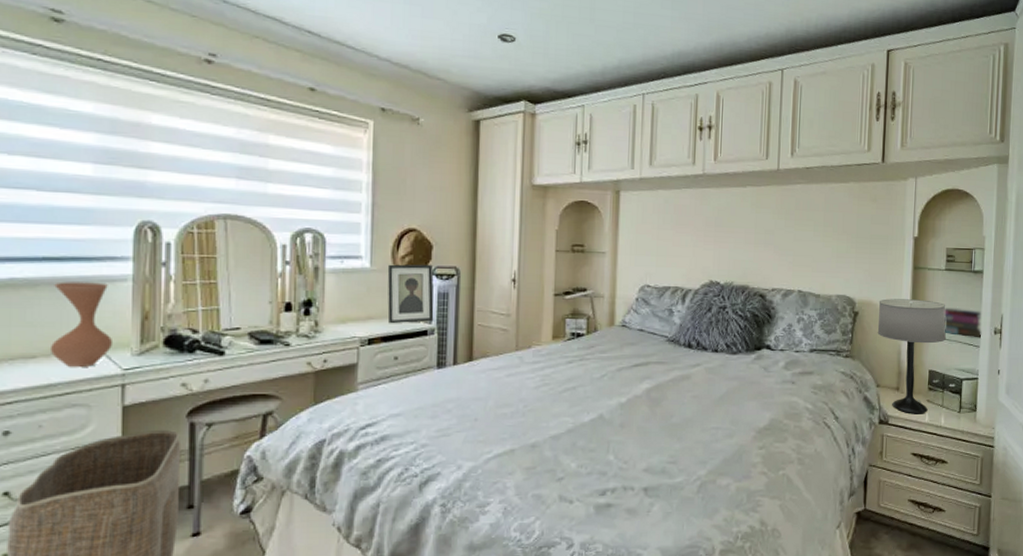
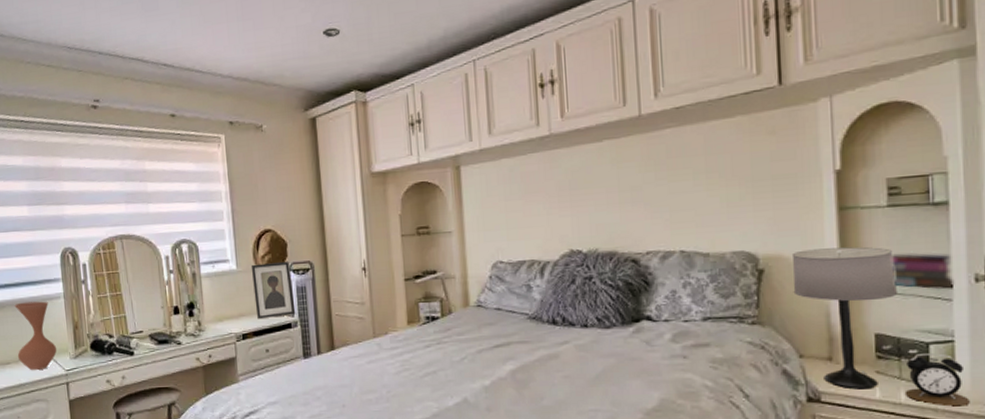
alarm clock: none [944,387,984,429] -> present [904,353,970,407]

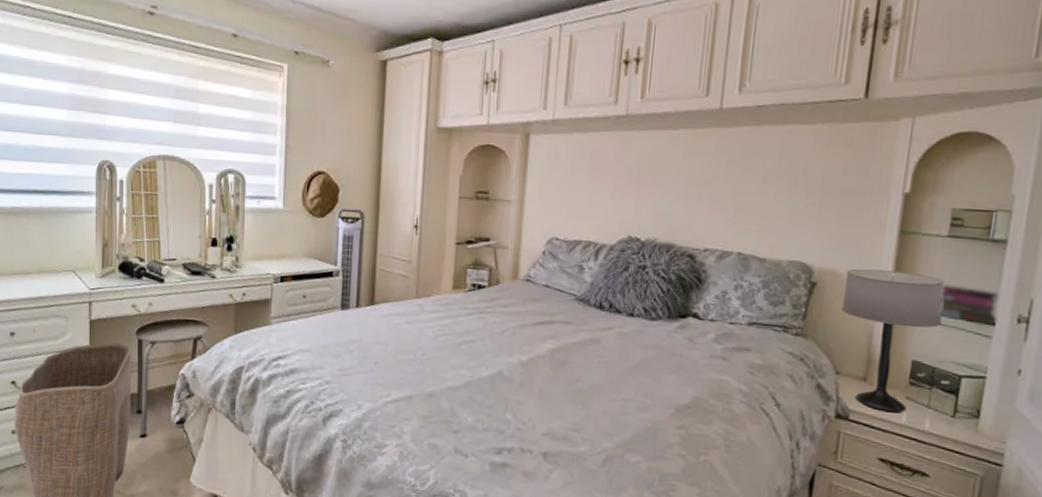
decorative vase: present [14,301,57,371] -> none [39,211,83,285]
picture frame: present [251,261,296,320] -> none [297,205,340,264]
alarm clock: present [904,353,970,407] -> none [929,385,990,442]

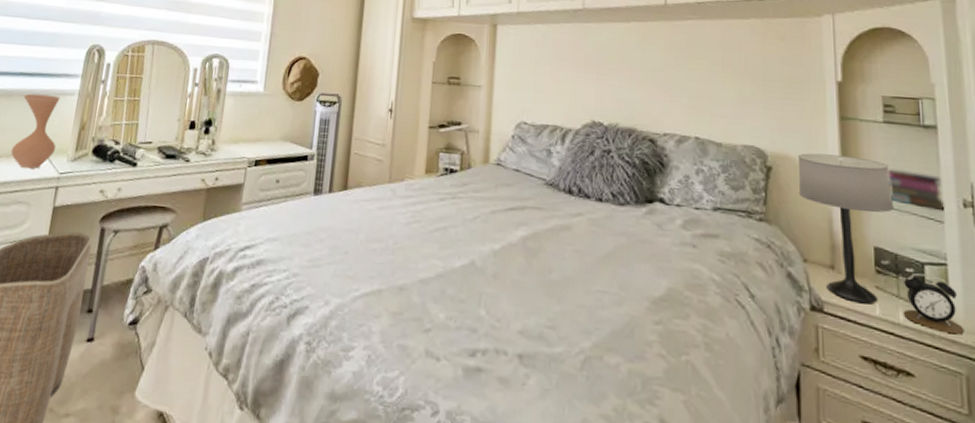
decorative vase: none [39,211,83,285] -> present [11,93,60,170]
alarm clock: none [929,385,990,442] -> present [903,273,964,335]

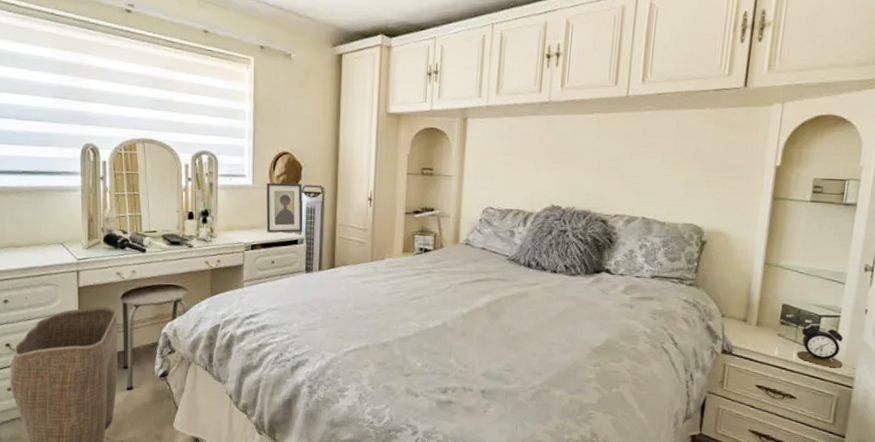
decorative vase: present [11,93,60,170] -> none [29,190,70,257]
picture frame: none [274,89,317,148] -> present [266,182,303,234]
table lamp: present [797,153,895,305] -> none [726,229,807,348]
books: present [886,165,946,212] -> none [804,238,851,275]

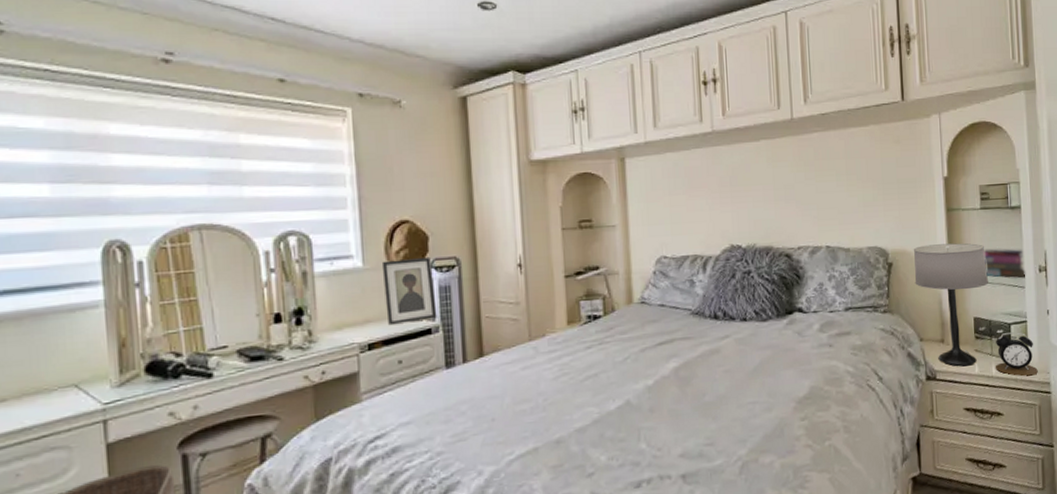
table lamp: none [726,229,807,348] -> present [913,243,989,367]
books: none [804,238,851,275] -> present [983,246,1026,278]

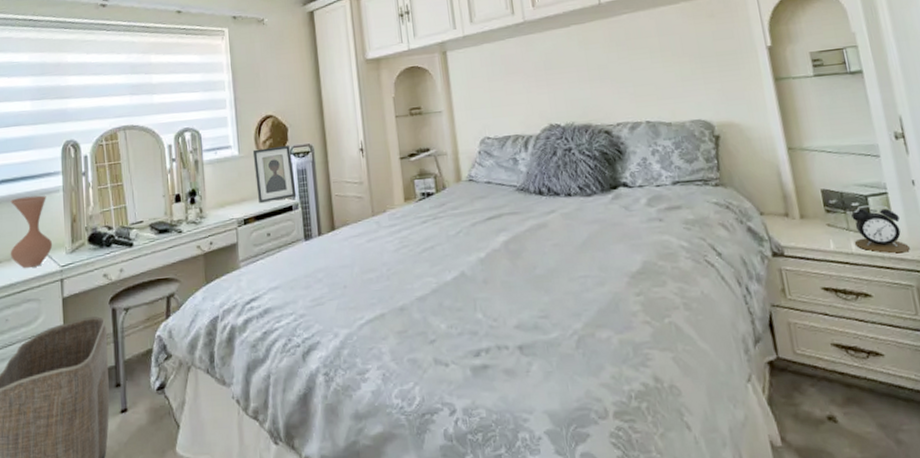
decorative vase: none [19,312,90,409] -> present [10,195,53,269]
table lamp: present [913,243,989,367] -> none [741,112,835,242]
books: present [983,246,1026,278] -> none [822,113,880,147]

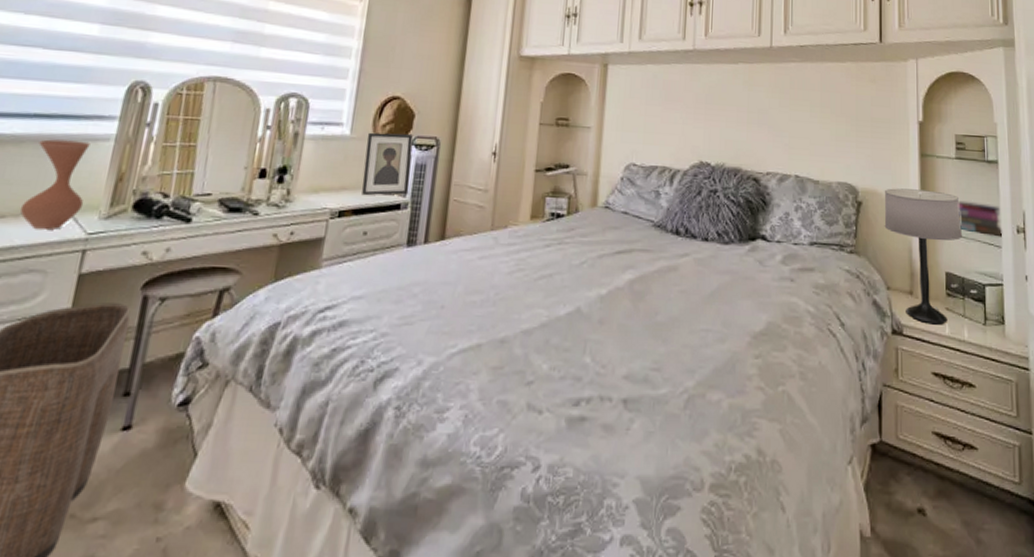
table lamp: none [741,112,835,242] -> present [884,188,963,325]
books: none [822,113,880,147] -> present [957,198,1003,238]
alarm clock: present [851,205,910,254] -> none [967,294,1015,347]

